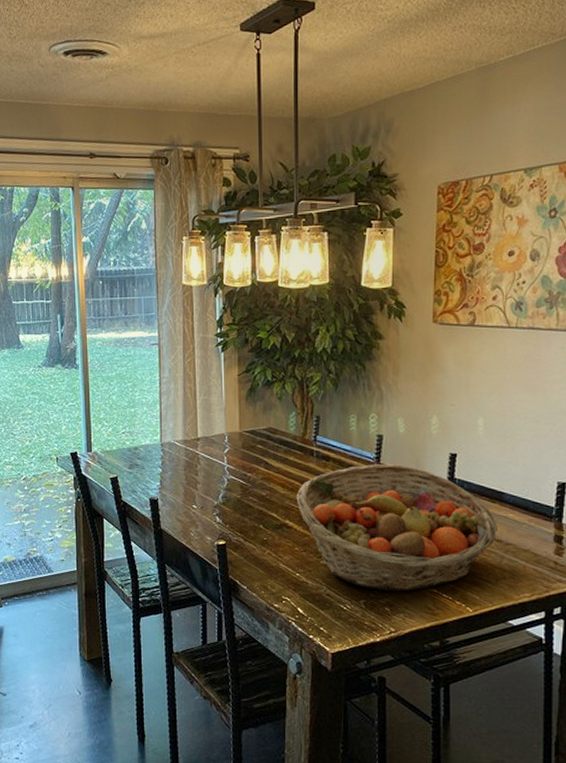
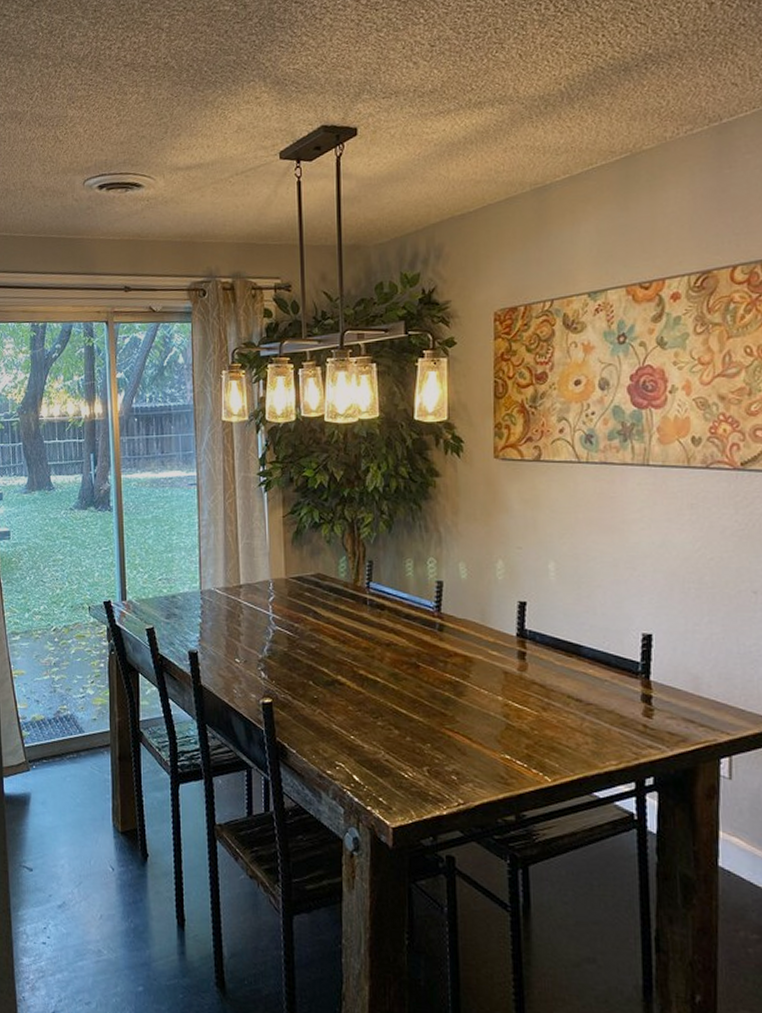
fruit basket: present [296,464,497,592] -> none [348,614,576,758]

